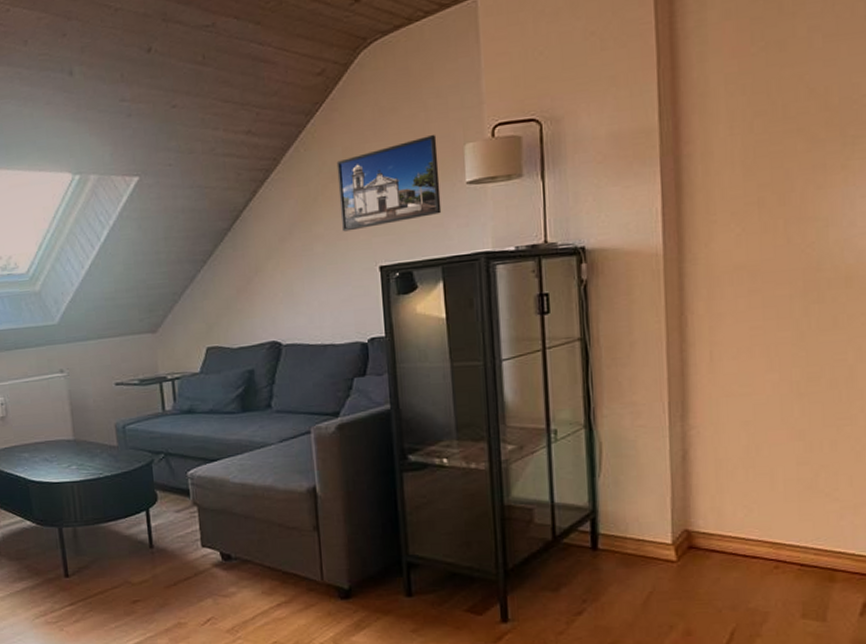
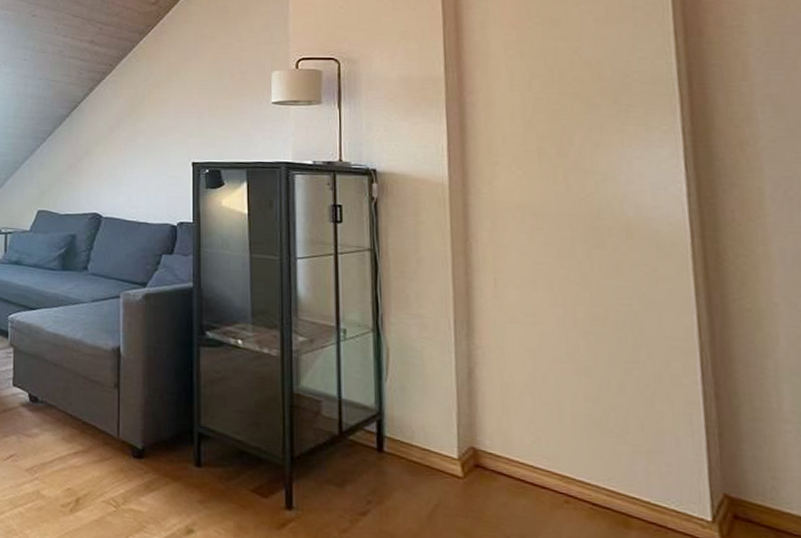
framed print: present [336,135,442,232] -> none [162,61,249,130]

